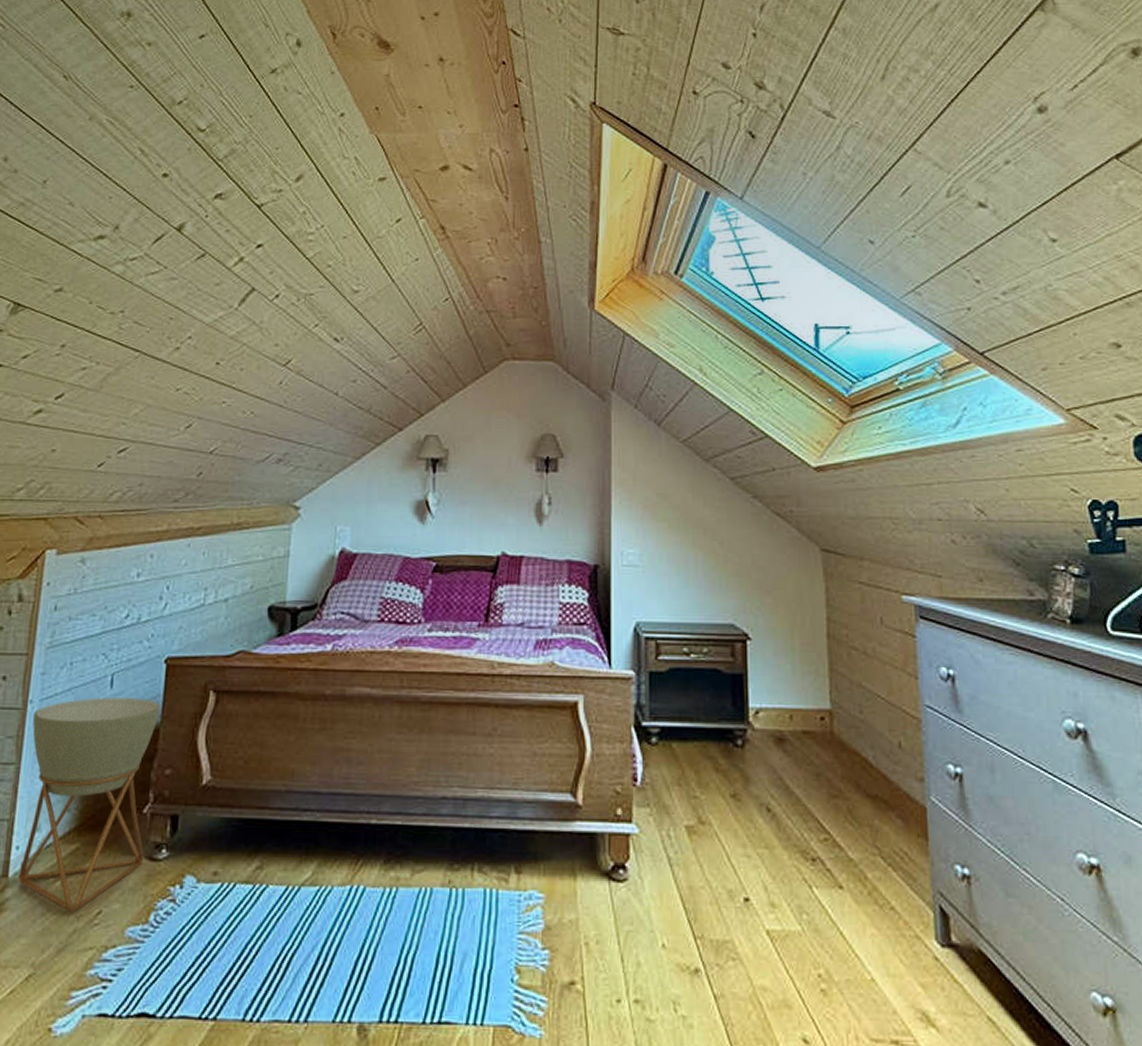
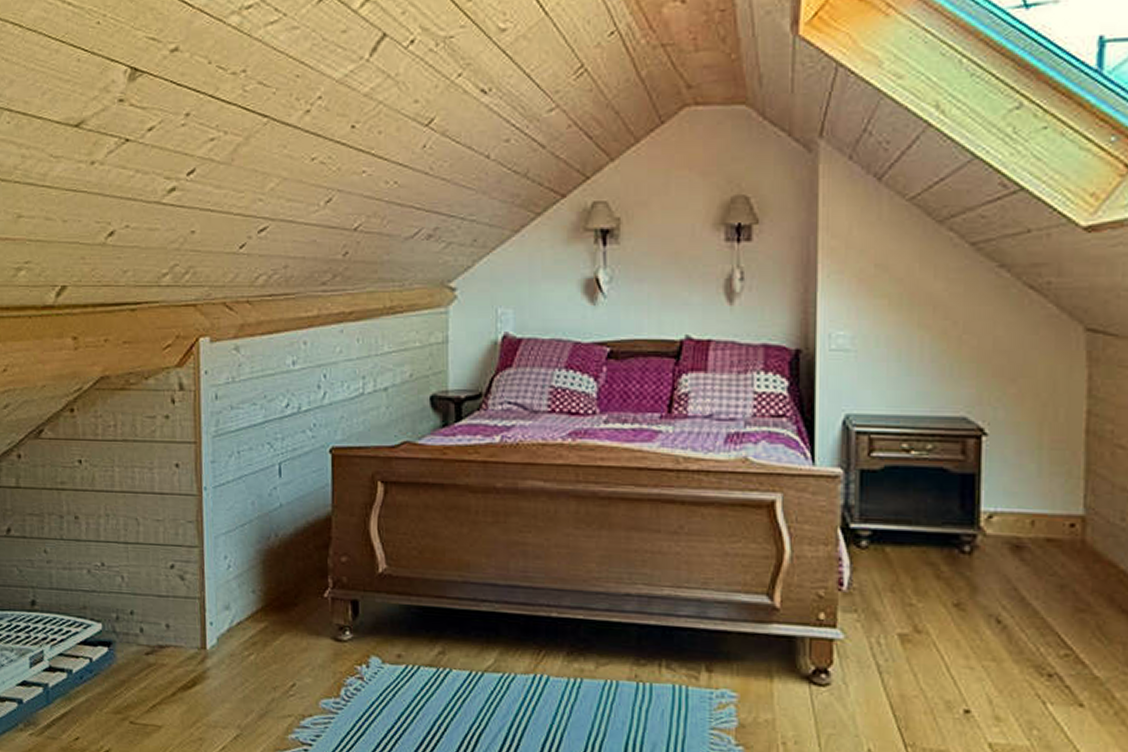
planter: present [19,697,160,912] -> none [208,486,330,683]

